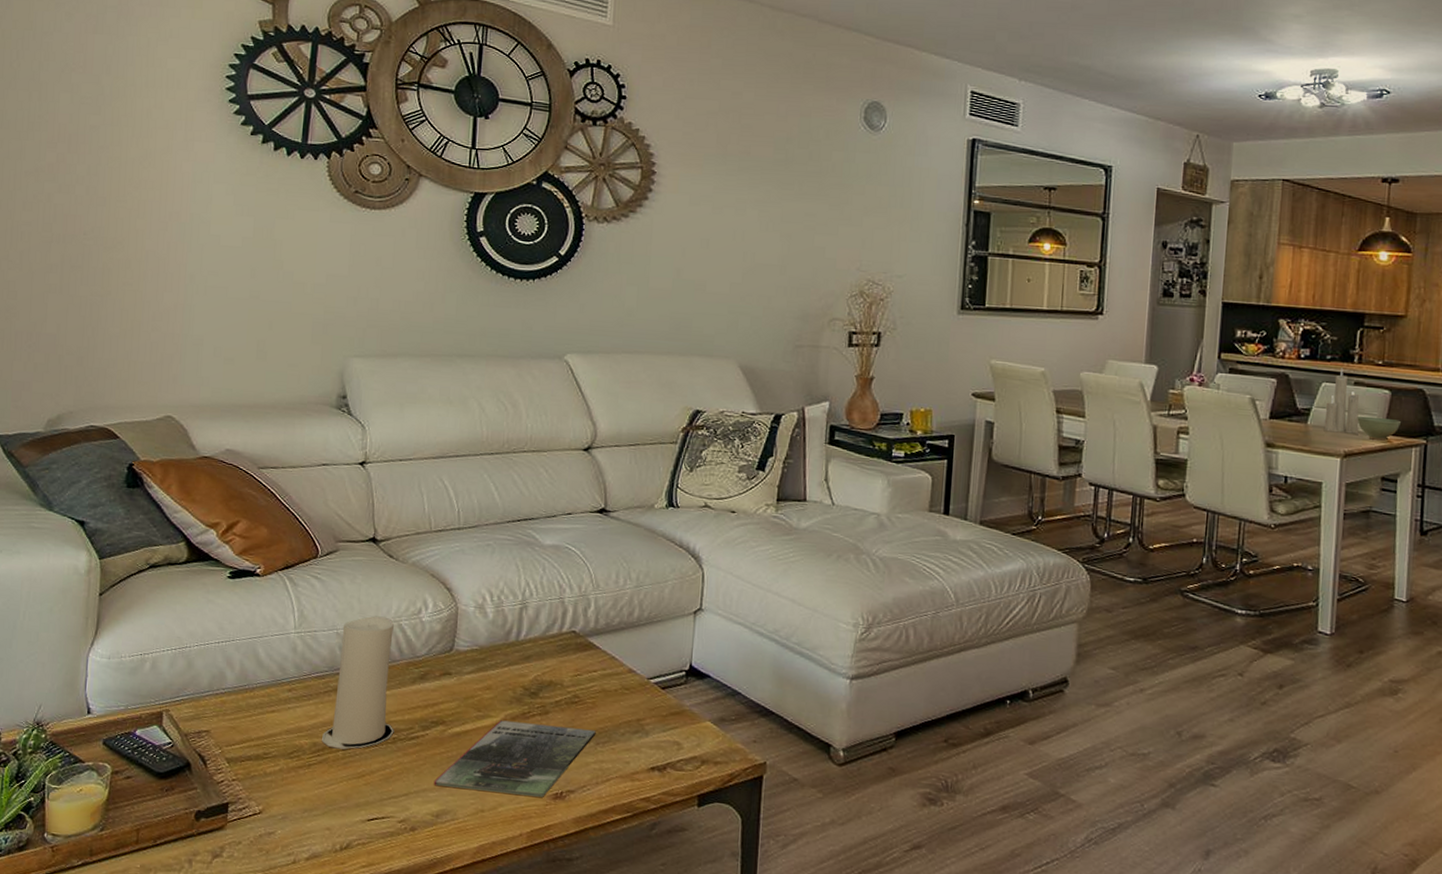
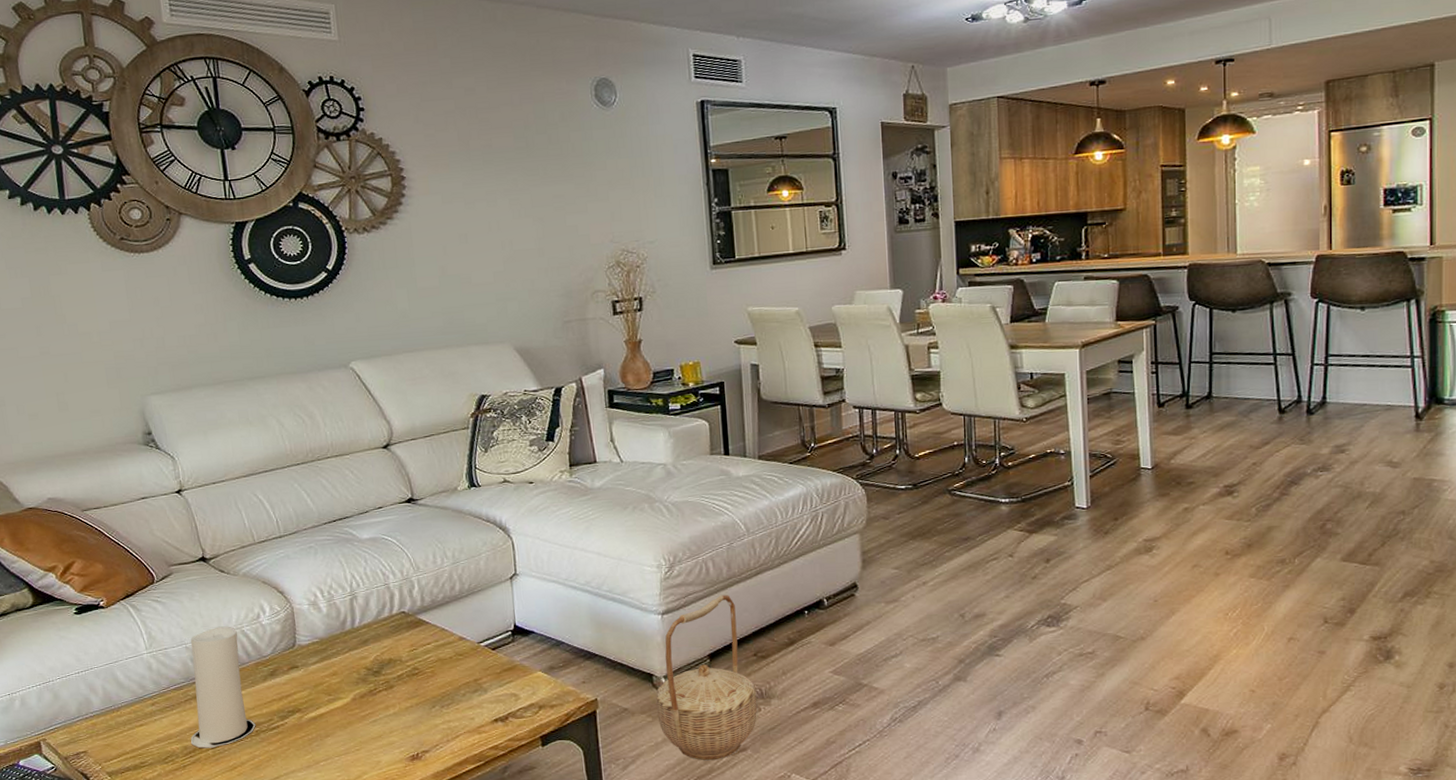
magazine: present [433,720,596,797] -> none [300,695,440,765]
basket: none [829,668,942,854] -> present [656,595,757,760]
candle: present [1323,369,1359,434] -> none [1060,267,1093,327]
bowl: present [1357,416,1401,441] -> none [1090,306,1130,328]

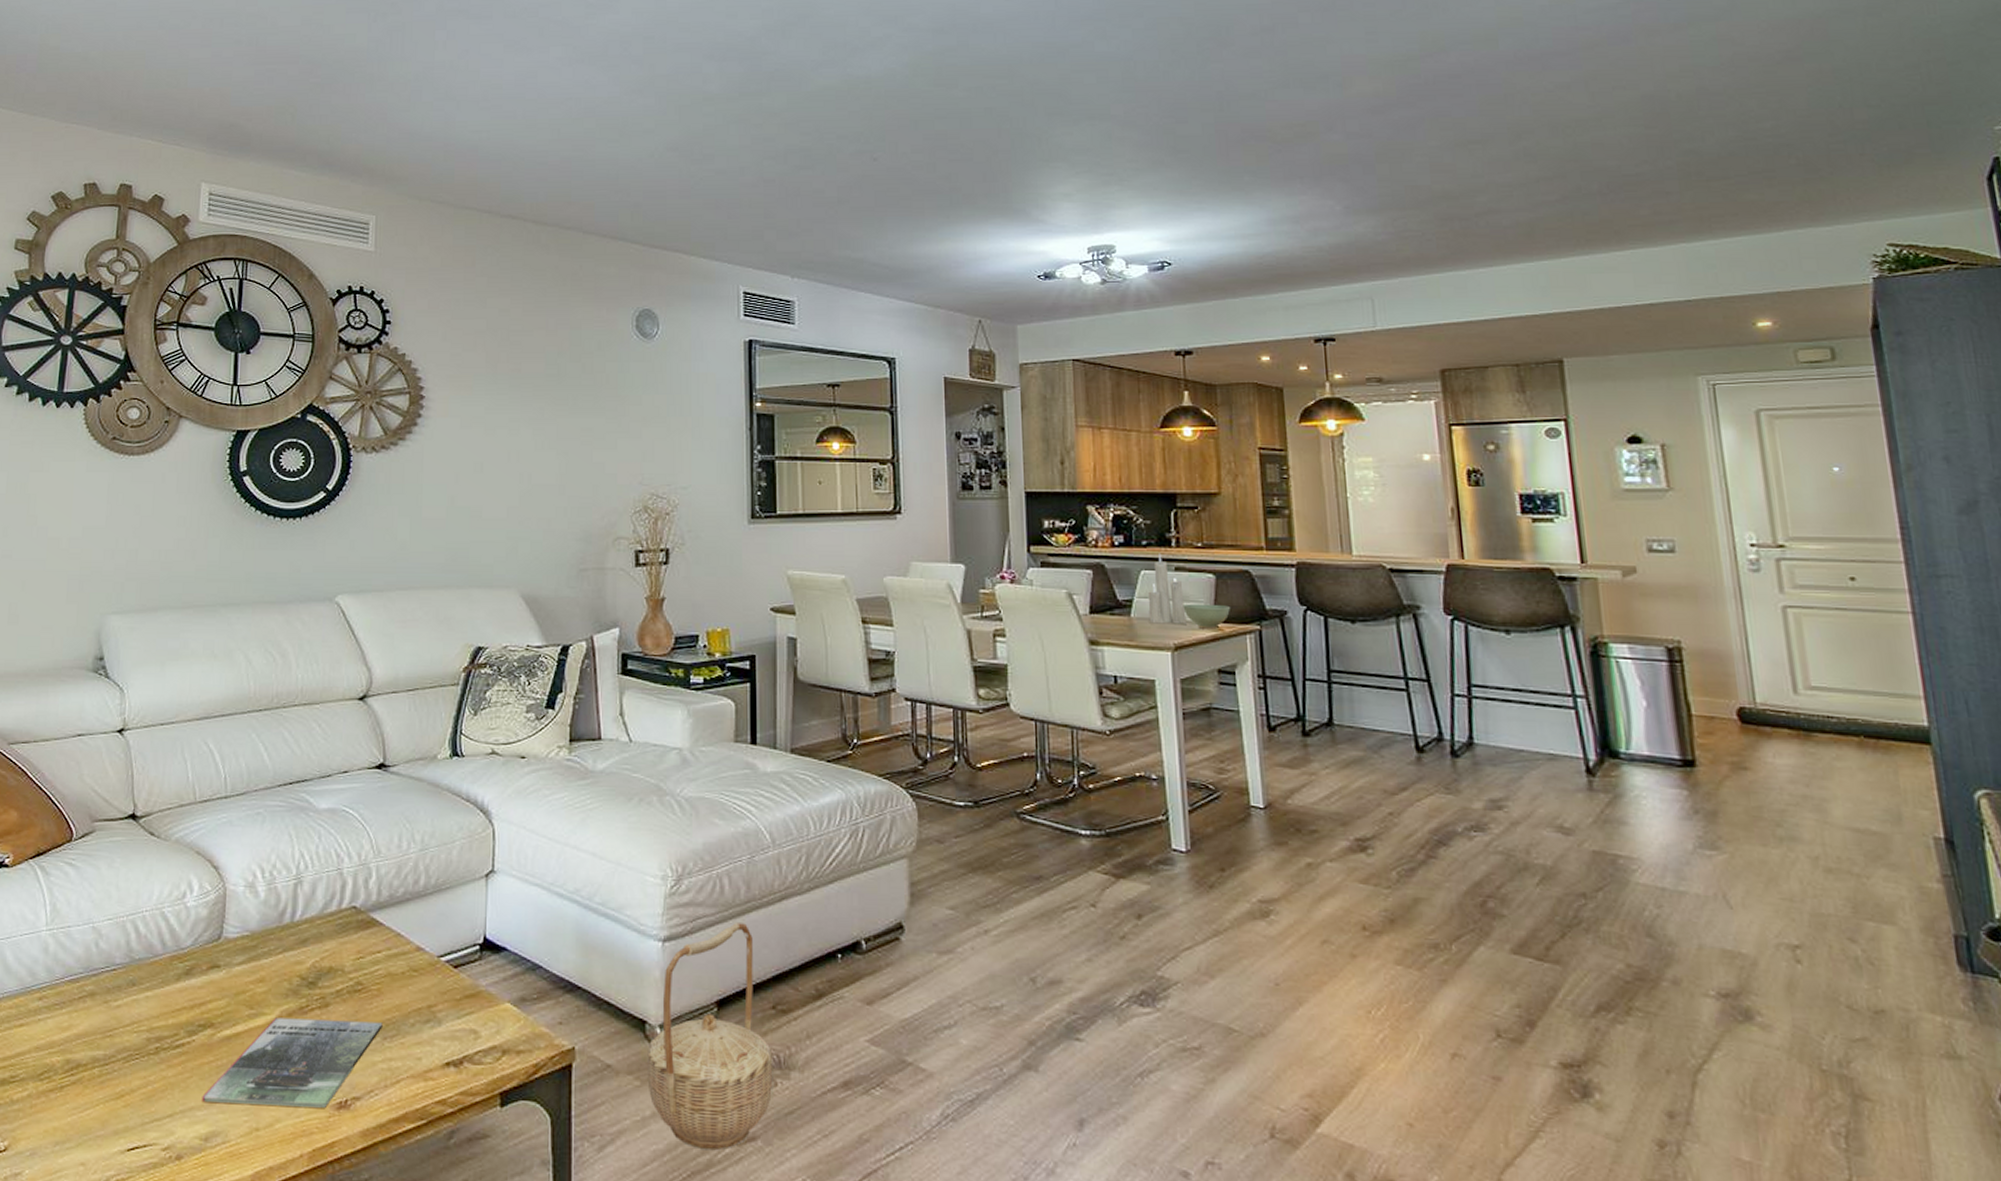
candle: present [190,626,256,749] -> none [75,904,157,1066]
magazine: none [300,695,440,765] -> present [202,1017,383,1108]
candle: none [1060,267,1093,327] -> present [1147,554,1187,624]
bowl: none [1090,306,1130,328] -> present [1183,603,1230,629]

